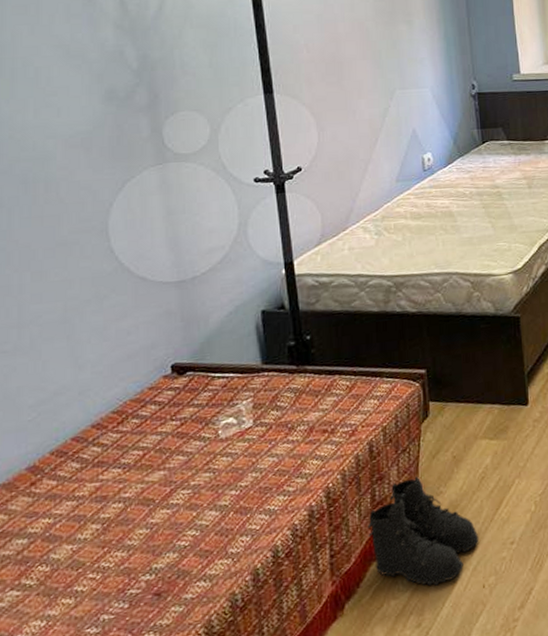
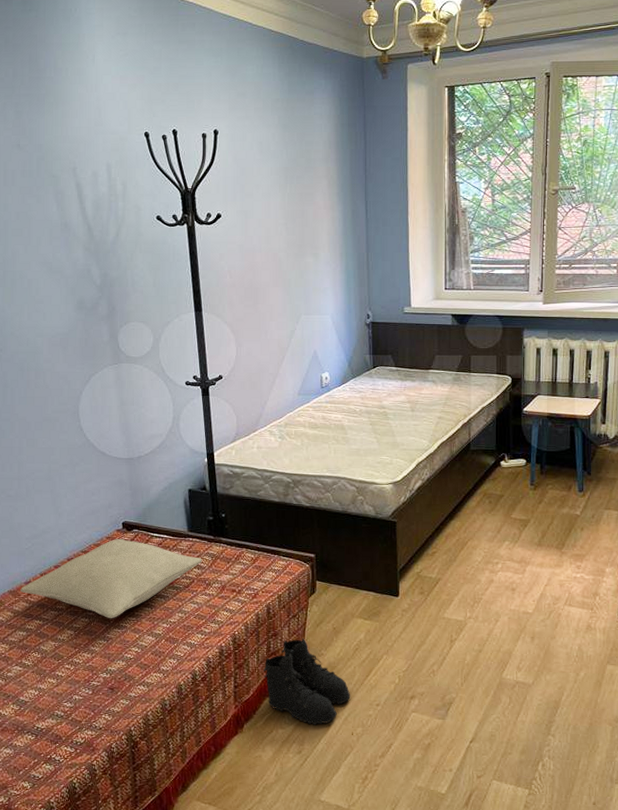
pillow: none [19,387,282,498] -> present [20,539,202,619]

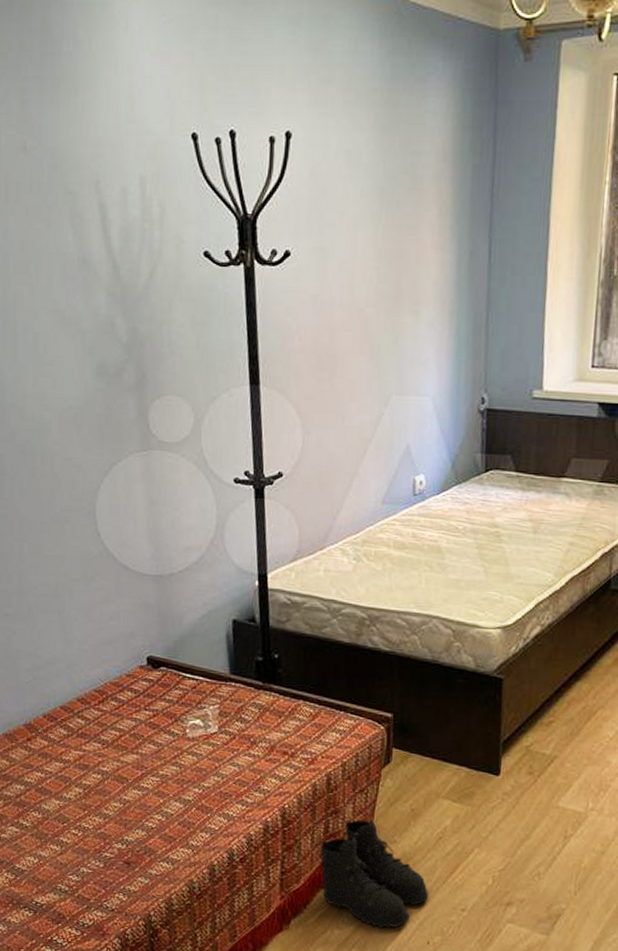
pillow: present [20,539,202,619] -> none [18,677,246,778]

